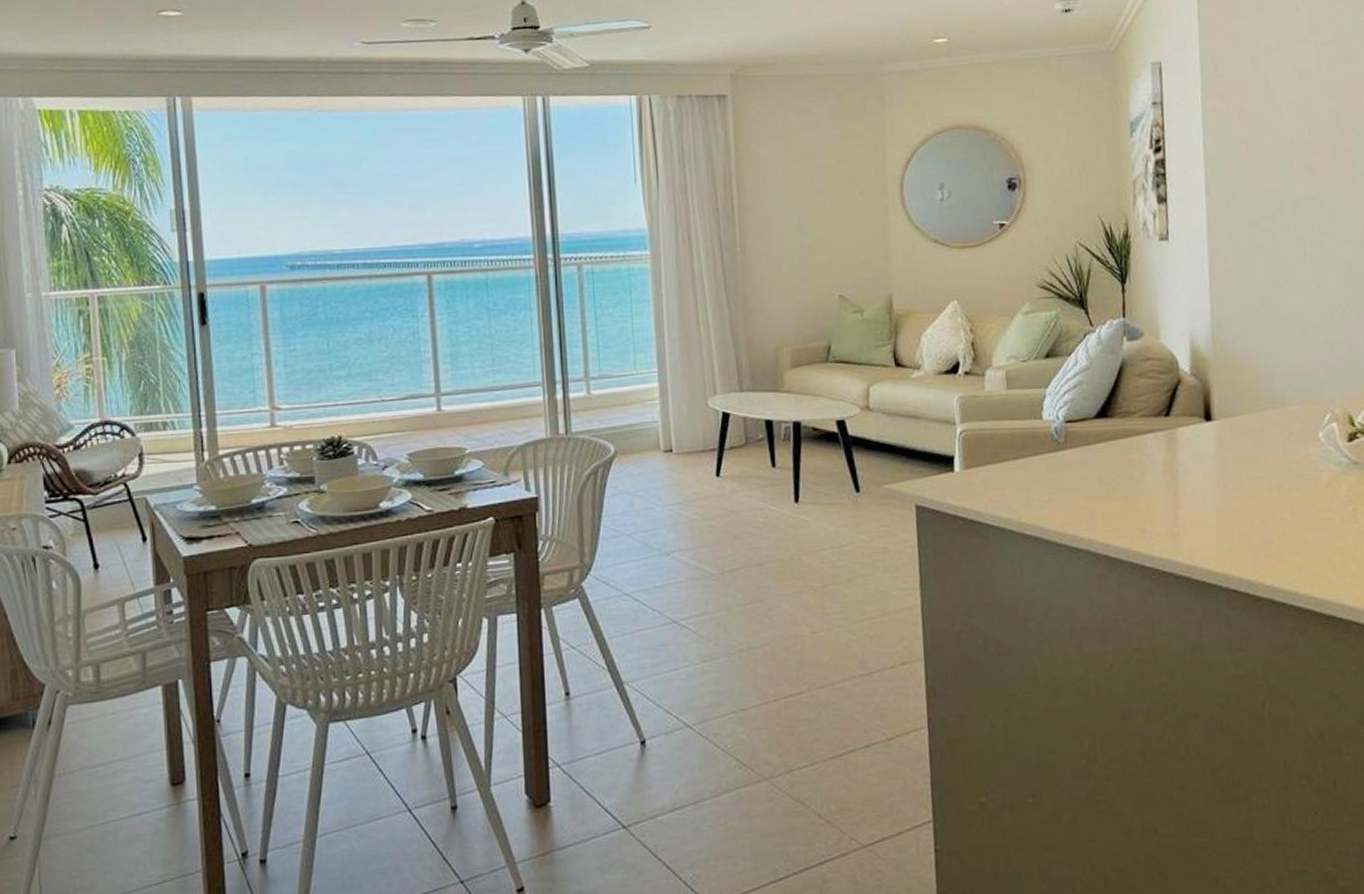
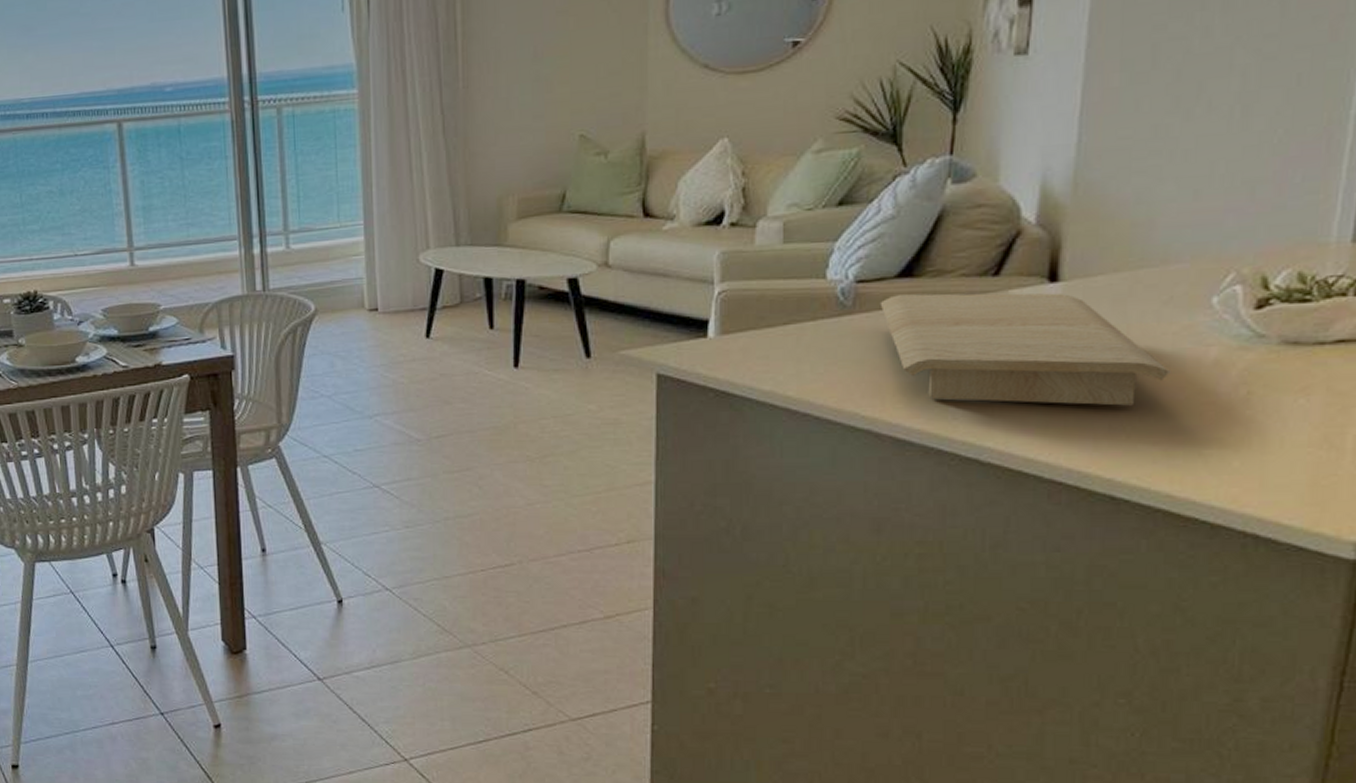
cutting board: none [1085,430,1299,523] -> present [880,292,1171,406]

